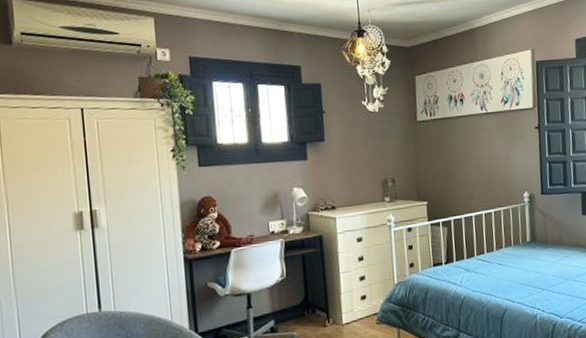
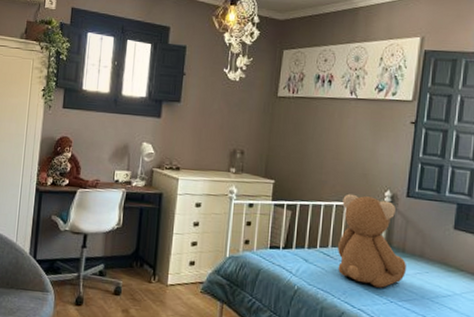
teddy bear: none [489,200,552,280] -> present [337,193,407,288]

